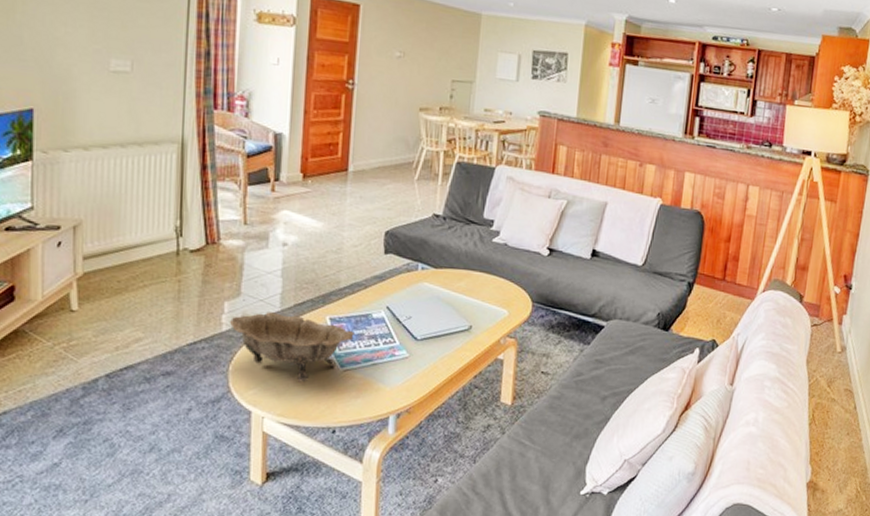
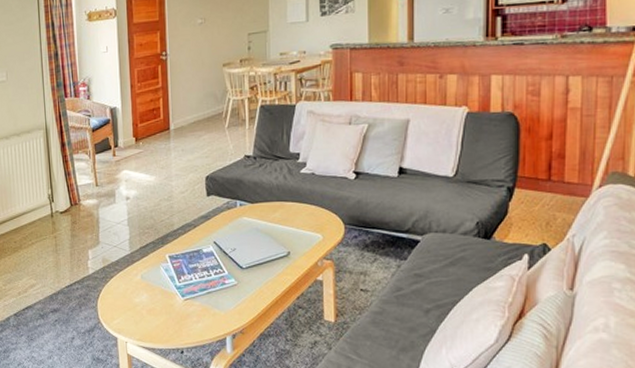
decorative bowl: present [229,312,354,382] -> none [93,255,190,312]

